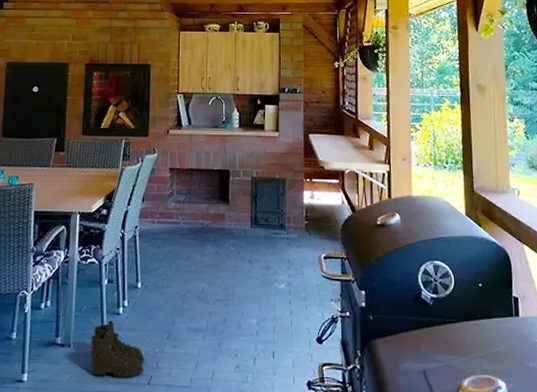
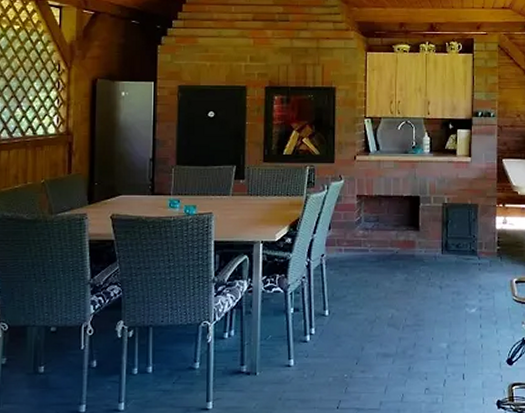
boots: present [89,320,145,379] -> none [275,348,333,404]

